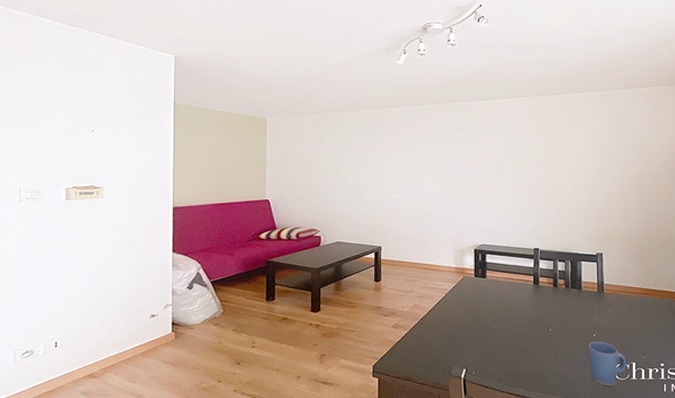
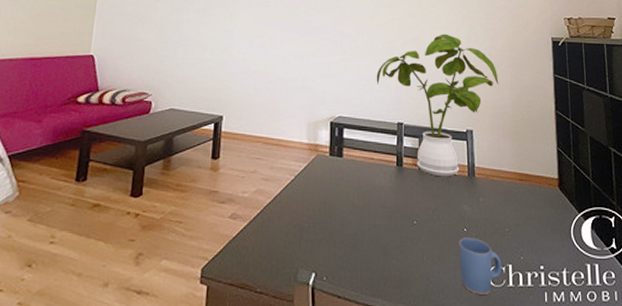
house plant: none [514,169,628,293] -> present [376,33,499,177]

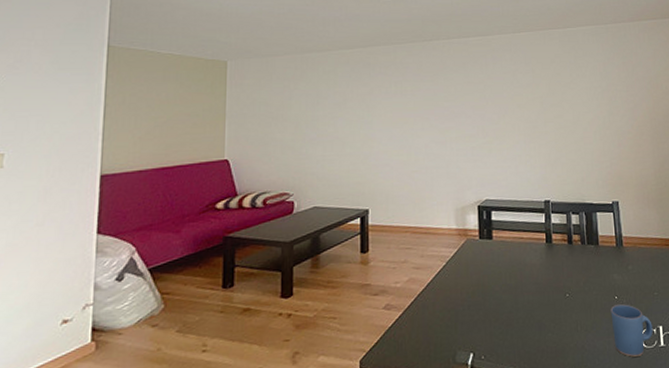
house plant: present [376,33,499,177] -> none [520,109,642,250]

